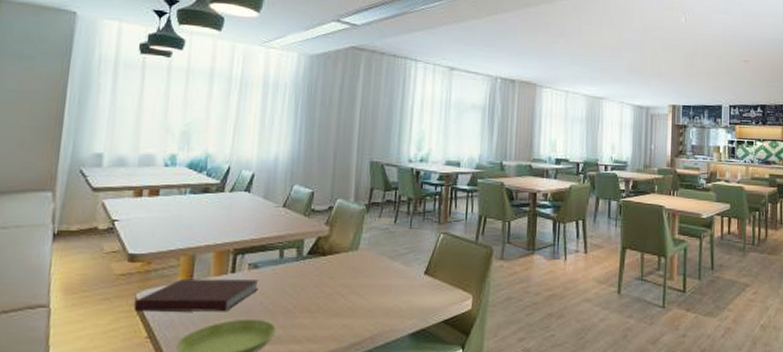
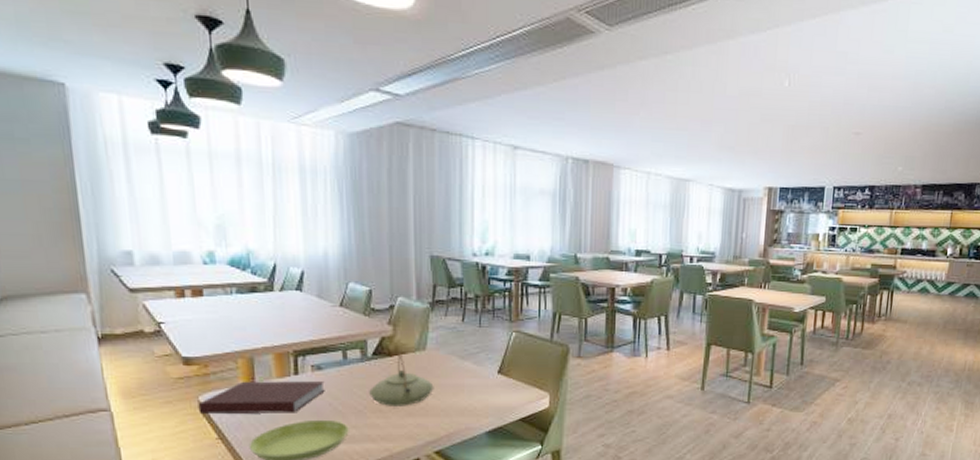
teapot: none [300,254,363,306] -> present [369,354,434,406]

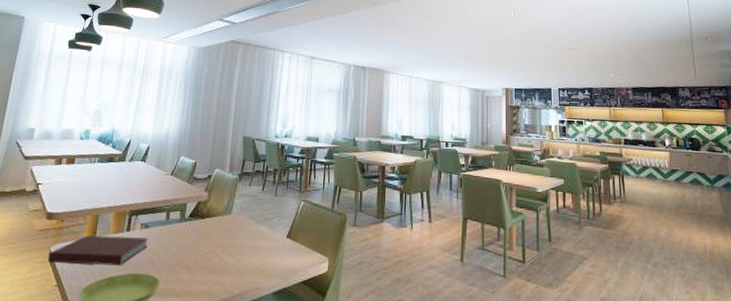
teapot: present [369,354,434,406] -> none [181,217,234,264]

